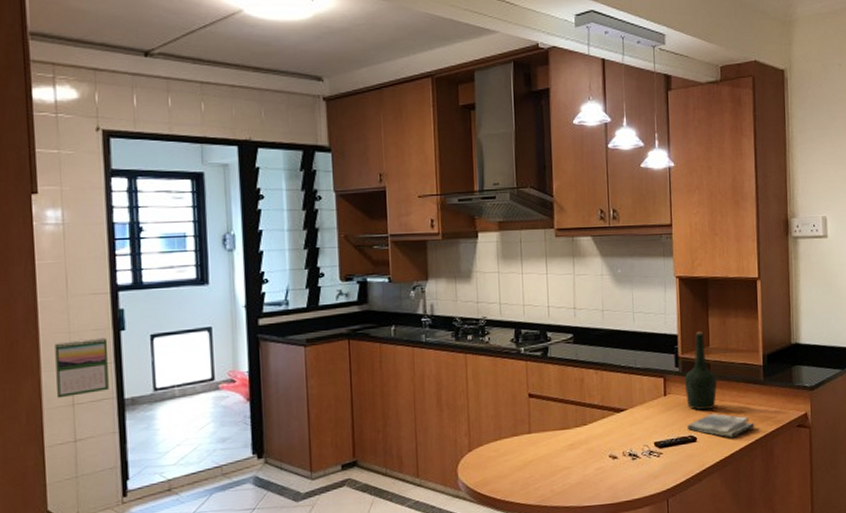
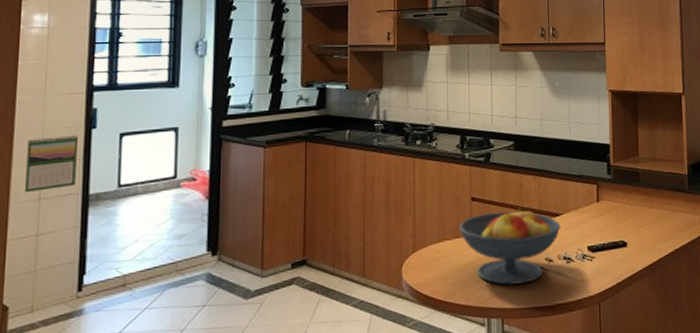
fruit bowl: none [516,403,626,483] -> present [459,207,561,285]
bottle: present [684,331,718,411] -> none [615,141,646,217]
dish towel: present [686,414,755,438] -> none [617,220,681,244]

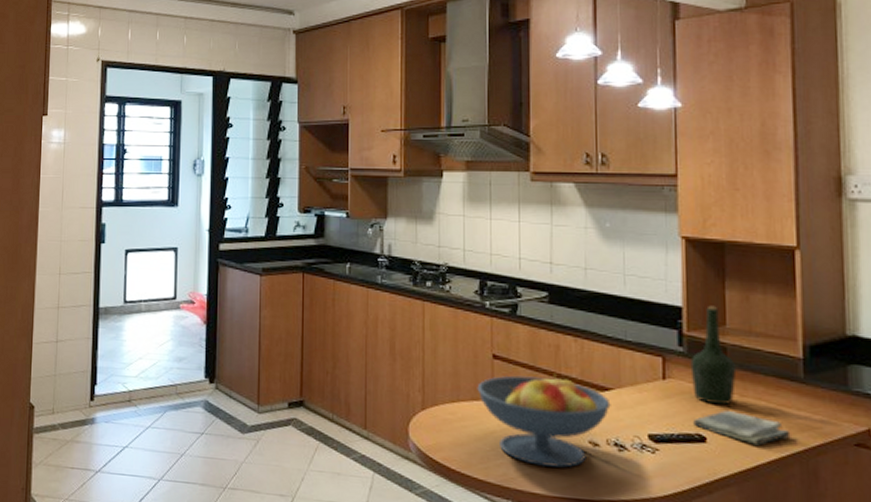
calendar: present [24,135,79,193] -> none [46,248,90,301]
bottle: none [615,141,646,217] -> present [690,305,737,406]
dish towel: none [617,220,681,244] -> present [692,410,791,446]

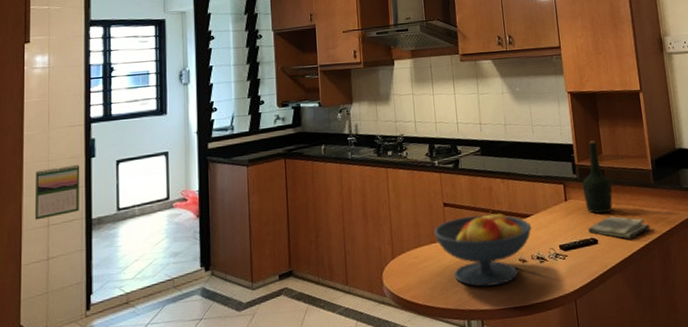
calendar: none [46,248,90,301] -> present [34,164,80,220]

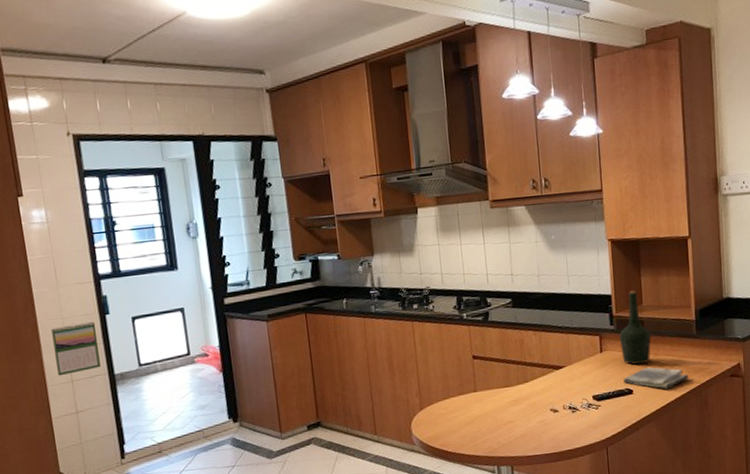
fruit bowl: present [433,210,532,287] -> none [462,362,565,436]

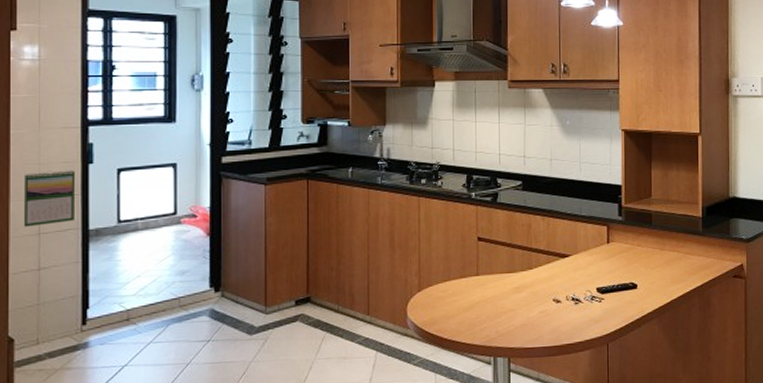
bottle: present [619,290,652,365] -> none [627,182,659,259]
dish towel: present [622,367,689,389] -> none [627,262,693,286]

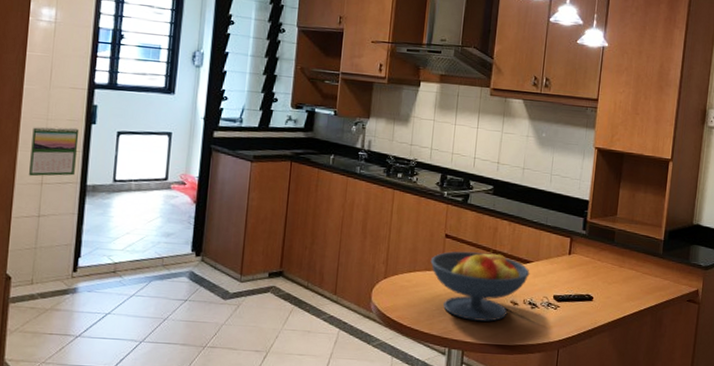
fruit bowl: none [465,247,570,325] -> present [430,249,530,322]

